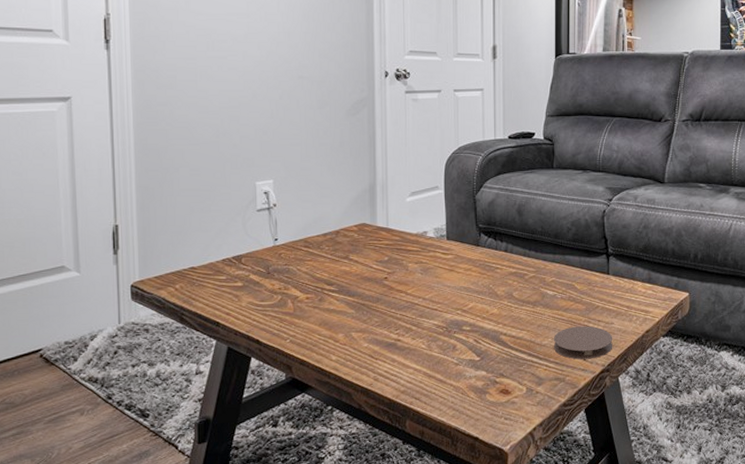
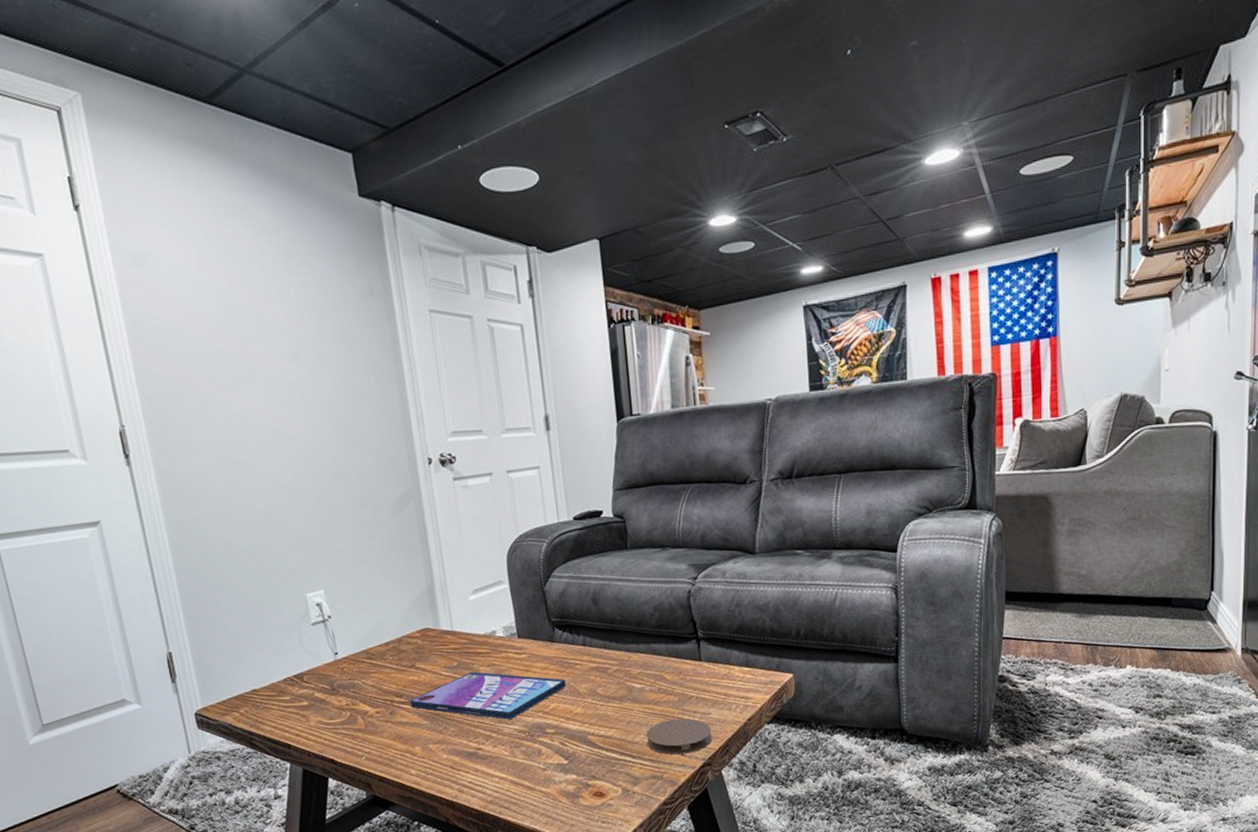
video game case: none [340,267,486,315] -> present [410,671,566,720]

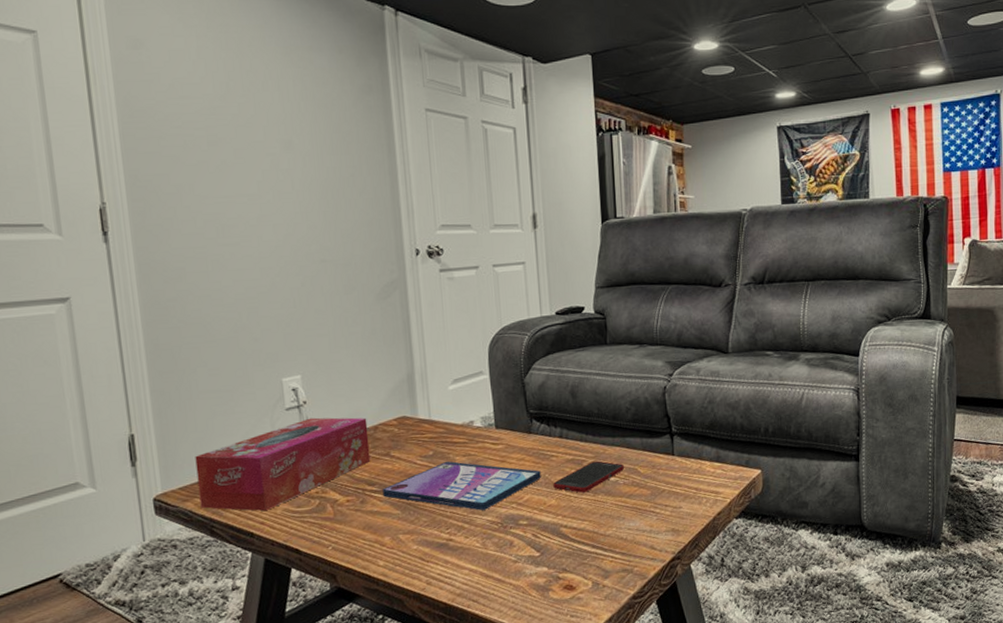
tissue box: none [230,630,397,724] -> present [195,417,371,512]
cell phone: none [578,668,650,701] -> present [553,461,624,493]
coaster: present [645,718,713,755] -> none [617,511,683,549]

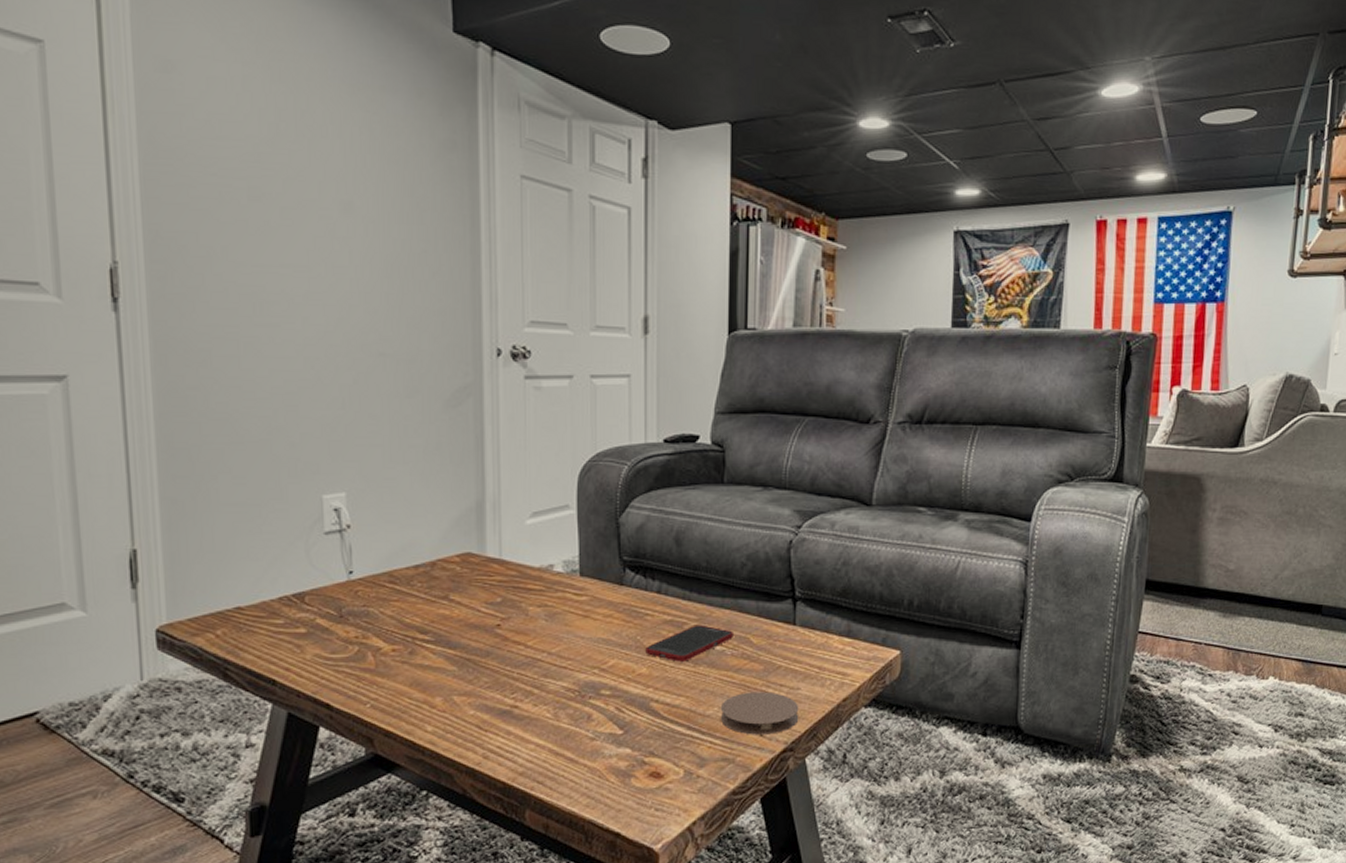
tissue box: present [195,417,371,512] -> none [210,546,425,656]
video game case: present [383,461,541,511] -> none [437,611,631,674]
coaster: none [617,511,683,549] -> present [720,691,799,735]

